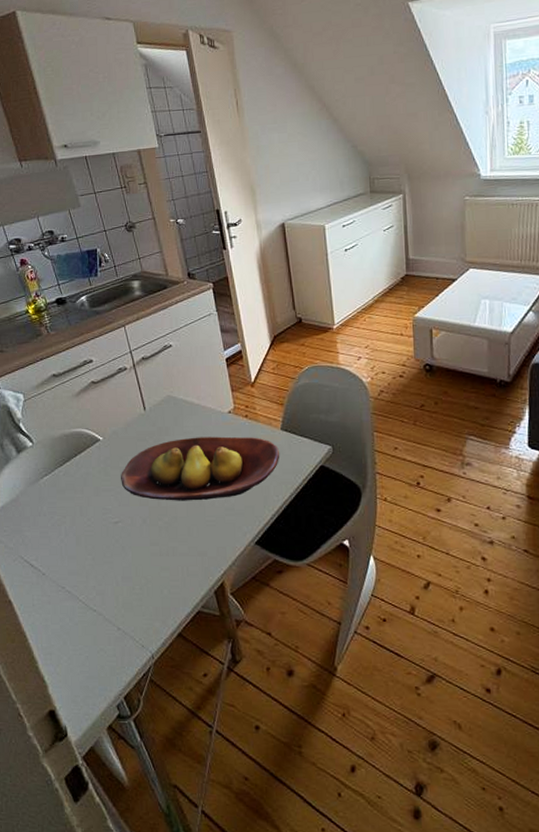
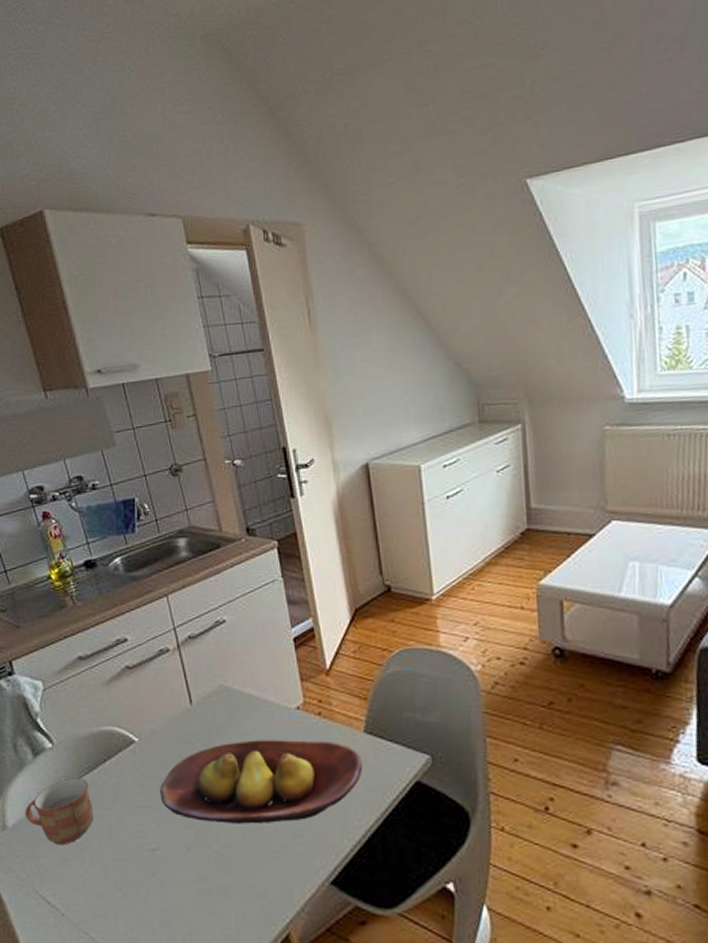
mug: none [11,469,68,521] -> present [25,778,94,845]

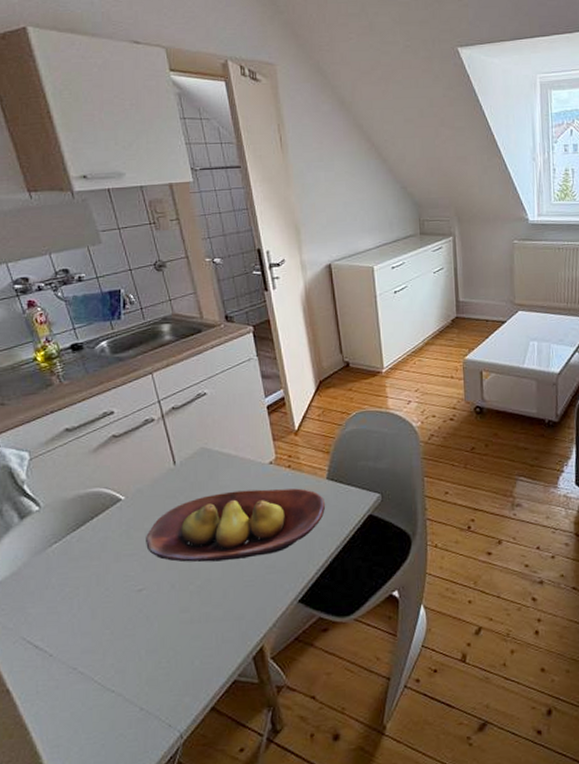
mug: present [25,778,94,845] -> none [11,534,82,596]

